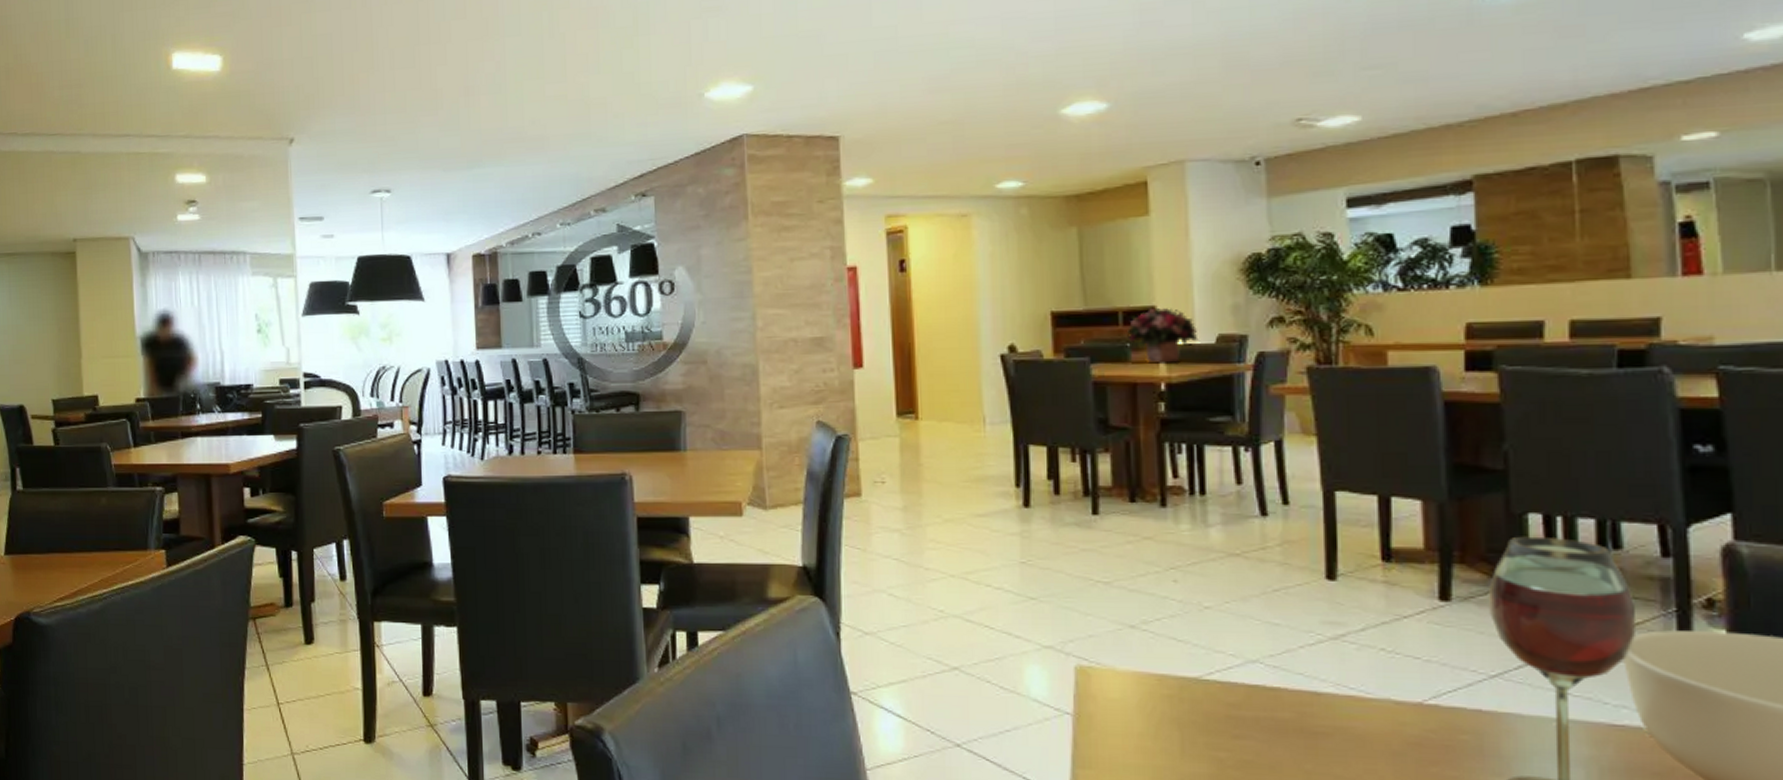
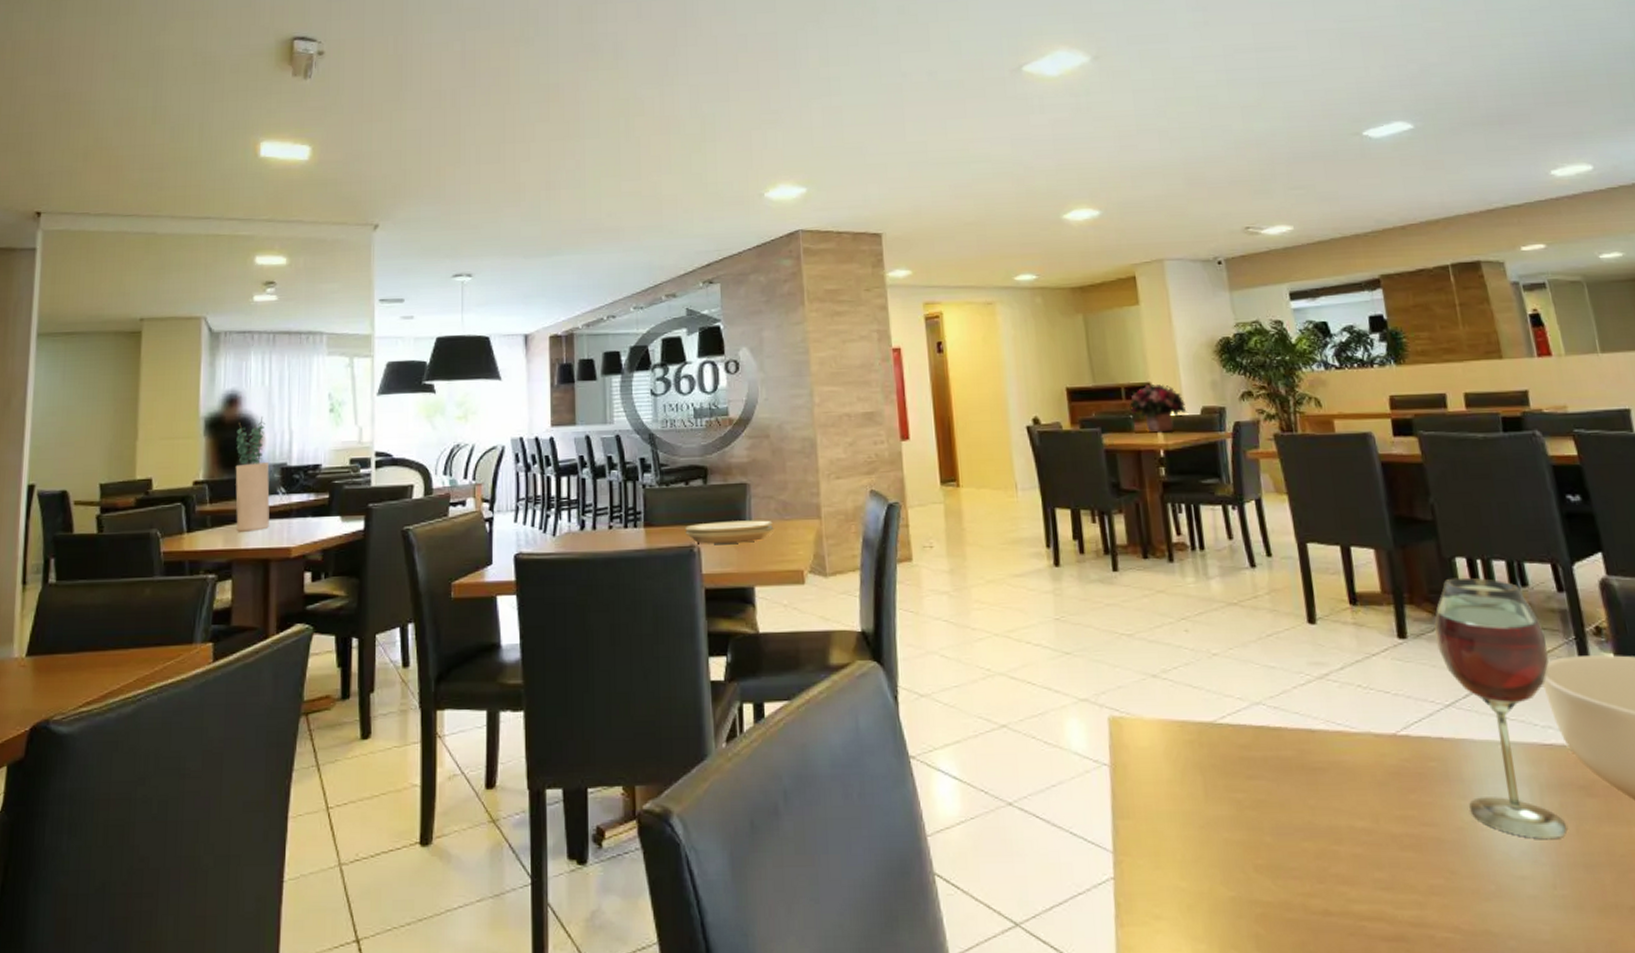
vase: none [171,337,208,449] -> present [235,417,270,533]
plate: none [616,449,711,472] -> present [685,520,774,544]

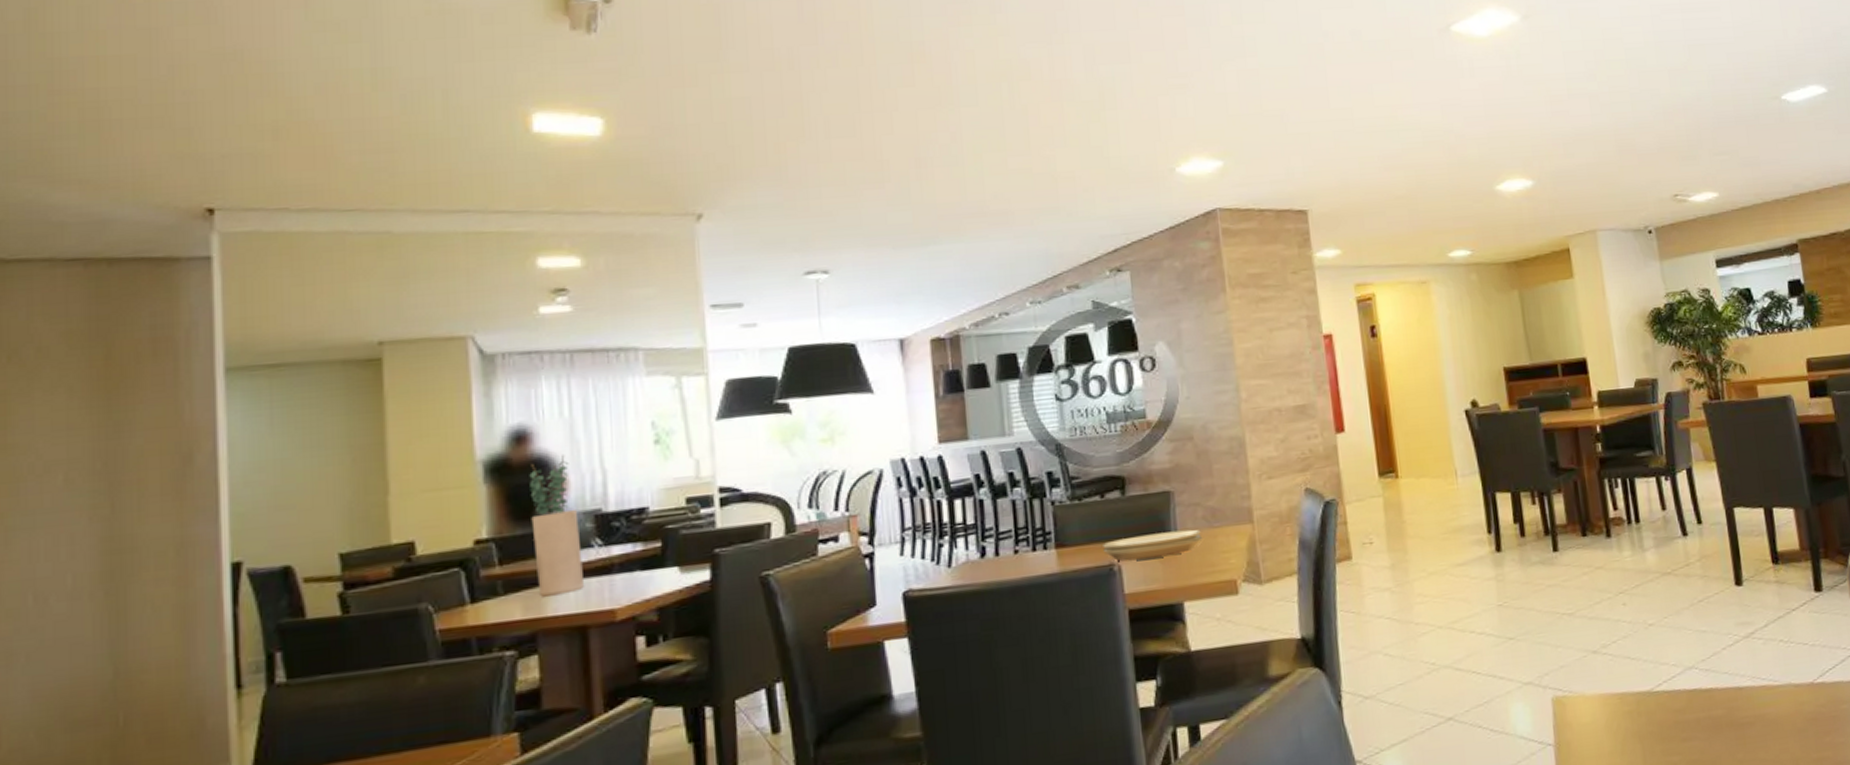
bouquet: present [1129,383,1187,433] -> none [1566,358,1622,408]

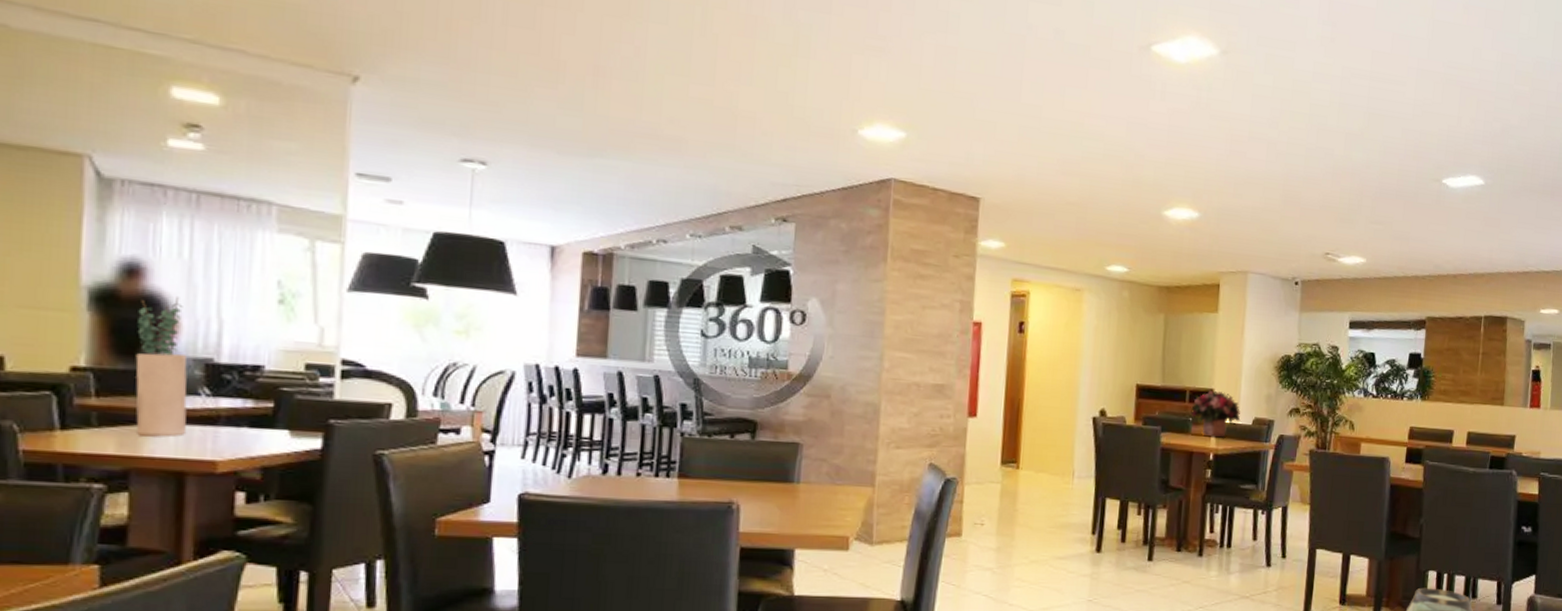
plate: present [1103,529,1203,562] -> none [725,479,824,504]
bouquet: none [1566,358,1622,408] -> present [1191,390,1241,438]

